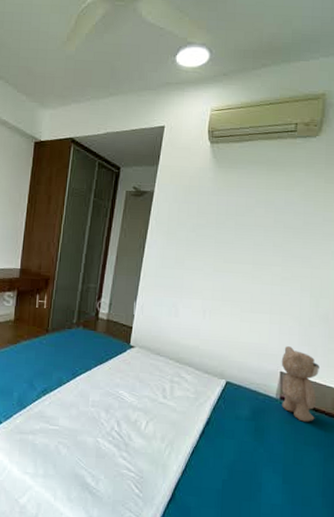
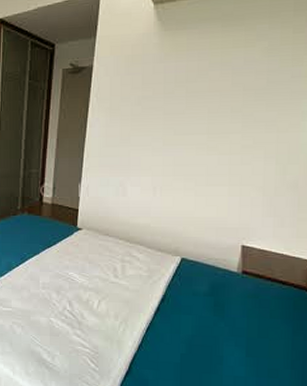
teddy bear: present [281,346,319,422] -> none [242,218,287,295]

